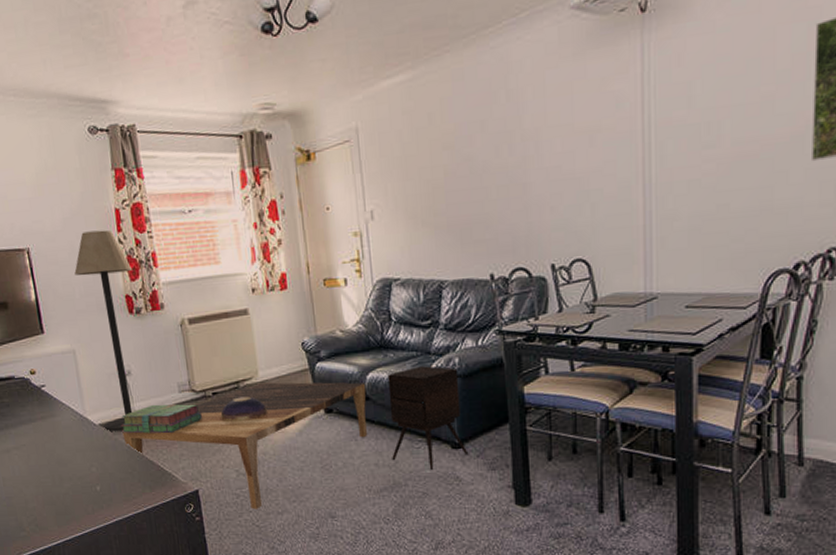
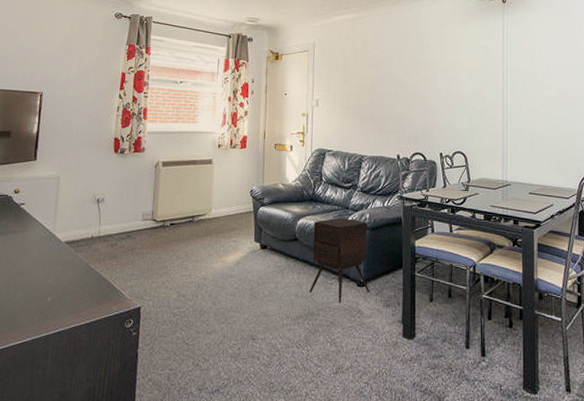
floor lamp: present [74,230,133,431] -> none [68,86,126,249]
stack of books: present [120,404,202,434] -> none [84,229,158,254]
coffee table: present [122,382,367,510] -> none [83,219,296,328]
decorative bowl: present [220,396,267,423] -> none [173,229,213,250]

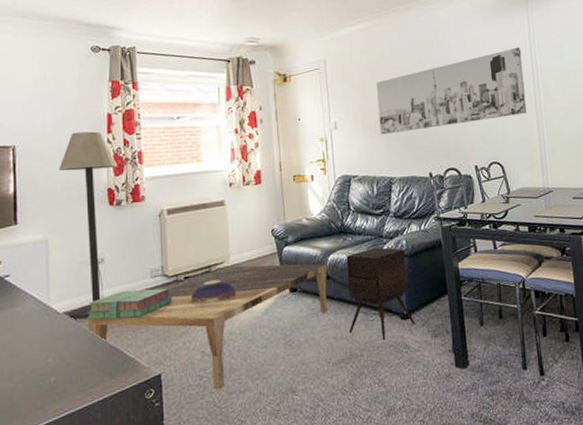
floor lamp: none [68,86,126,249] -> present [59,131,118,319]
coffee table: none [83,219,296,328] -> present [87,263,328,390]
stack of books: none [84,229,158,254] -> present [86,288,172,321]
decorative bowl: none [173,229,213,250] -> present [190,279,236,305]
wall art: none [356,48,494,116] -> present [377,47,527,135]

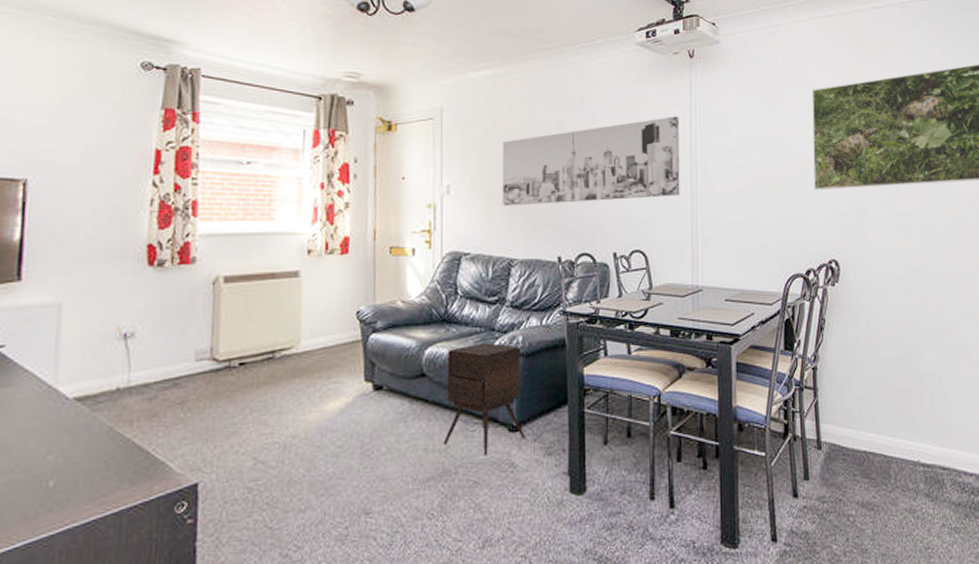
floor lamp: present [59,131,118,319] -> none [79,169,164,407]
stack of books: present [86,288,172,321] -> none [104,374,221,411]
coffee table: present [87,263,328,390] -> none [105,353,423,507]
decorative bowl: present [190,279,236,305] -> none [245,369,305,399]

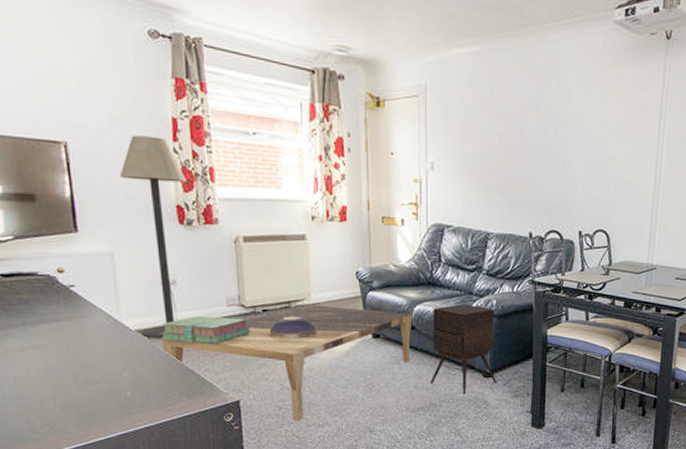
floor lamp: none [79,169,164,407] -> present [120,135,187,338]
stack of books: none [104,374,221,411] -> present [160,315,250,344]
coffee table: none [105,353,423,507] -> present [161,305,413,421]
decorative bowl: none [245,369,305,399] -> present [269,316,316,340]
wall art: present [502,116,680,206] -> none [481,100,651,184]

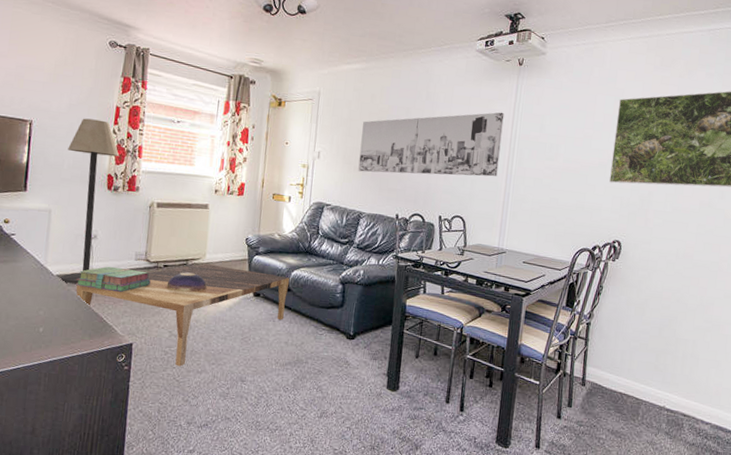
side table: present [430,304,497,394] -> none [299,272,362,353]
wall art: none [481,100,651,184] -> present [358,112,504,177]

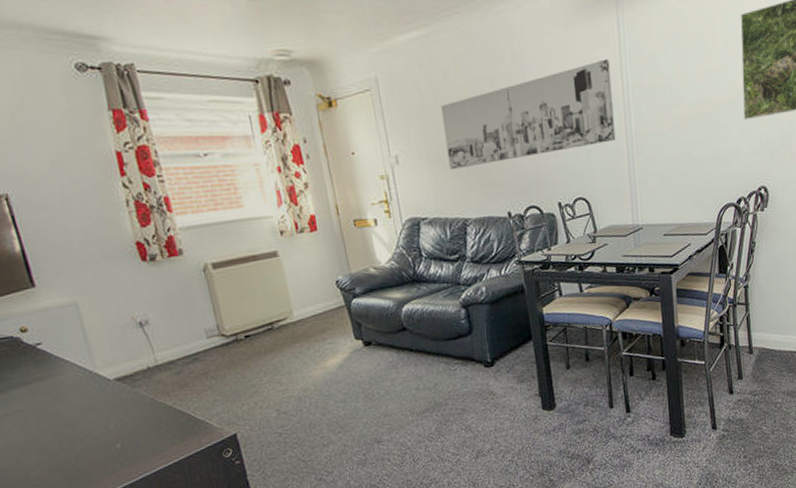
floor lamp: present [60,118,120,284] -> none [70,174,154,386]
coffee table: present [76,264,290,367] -> none [143,315,406,446]
stack of books: present [76,266,151,292] -> none [140,348,235,386]
decorative bowl: present [166,272,207,293] -> none [255,336,305,364]

